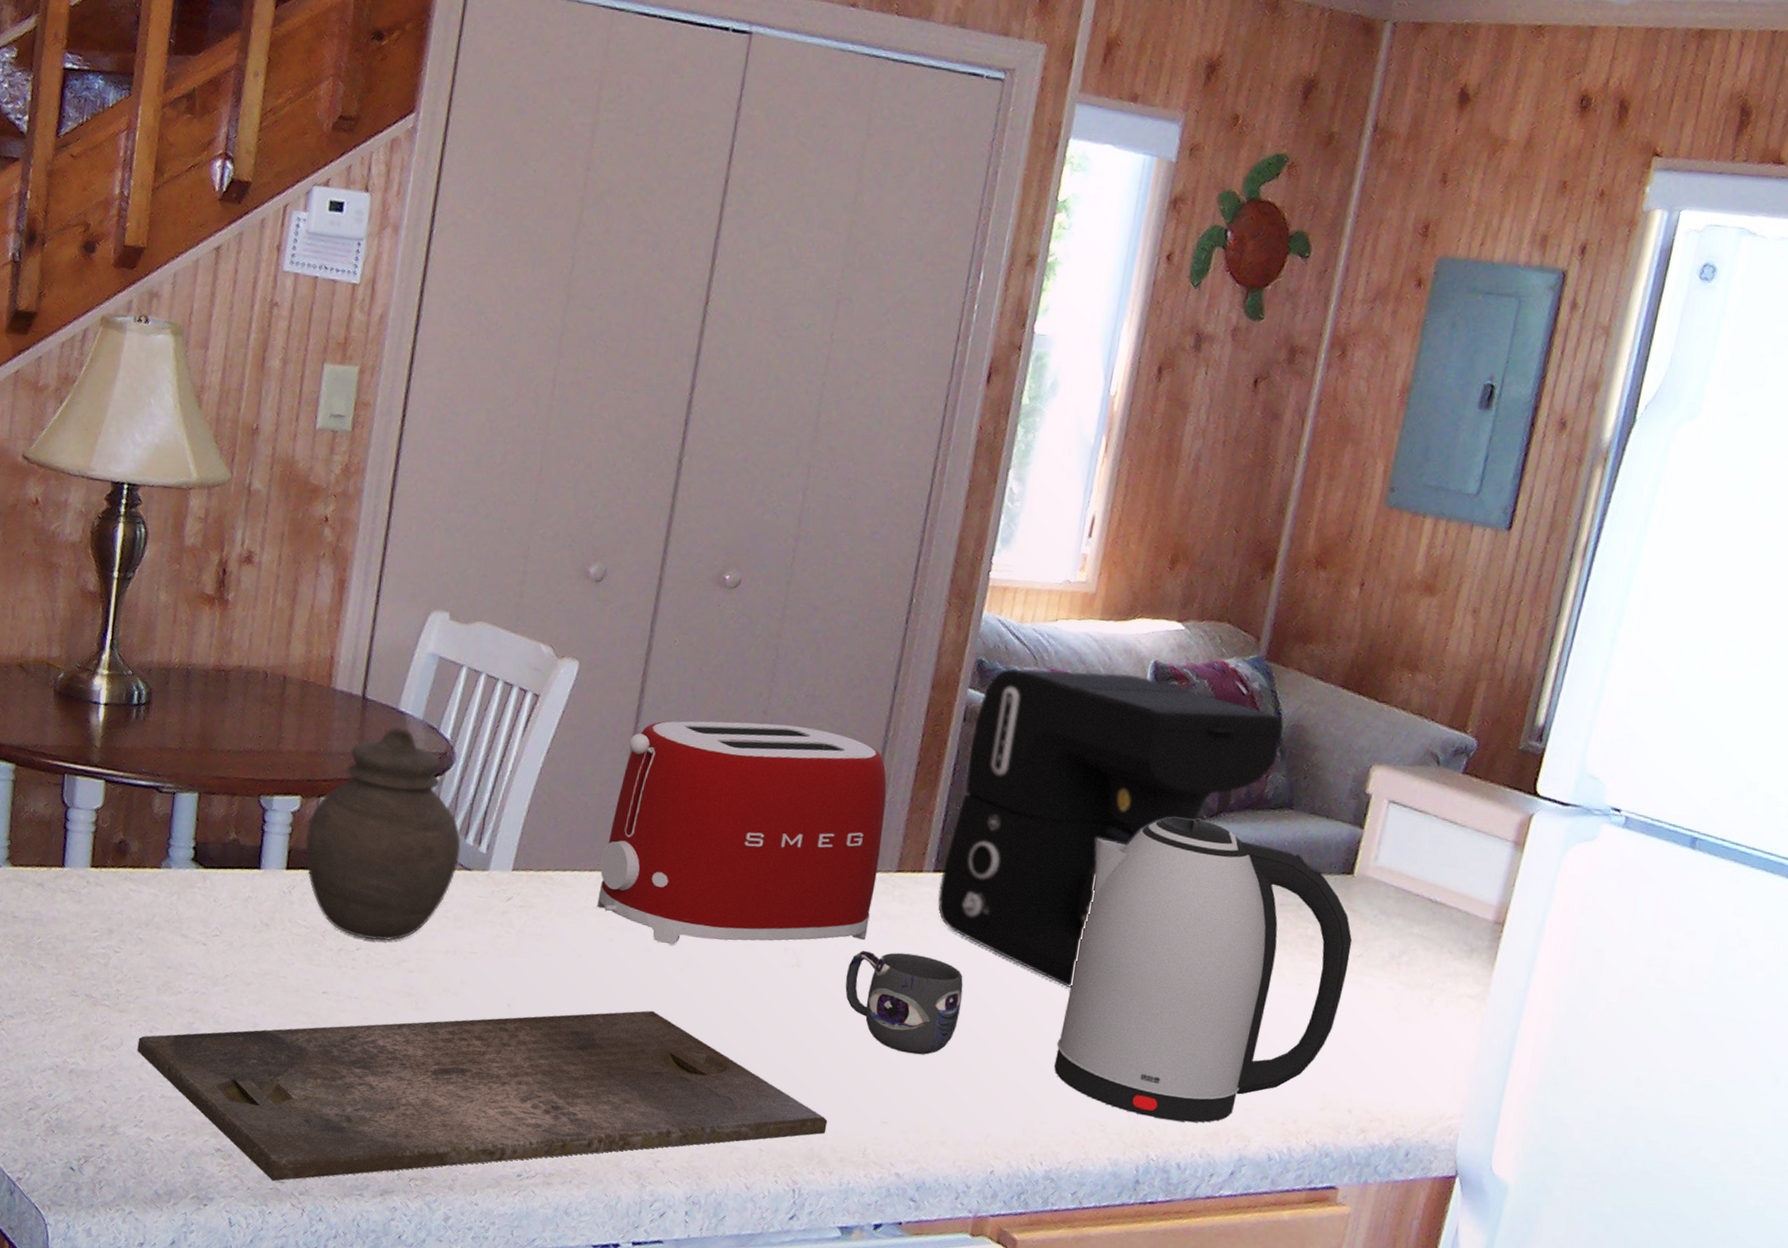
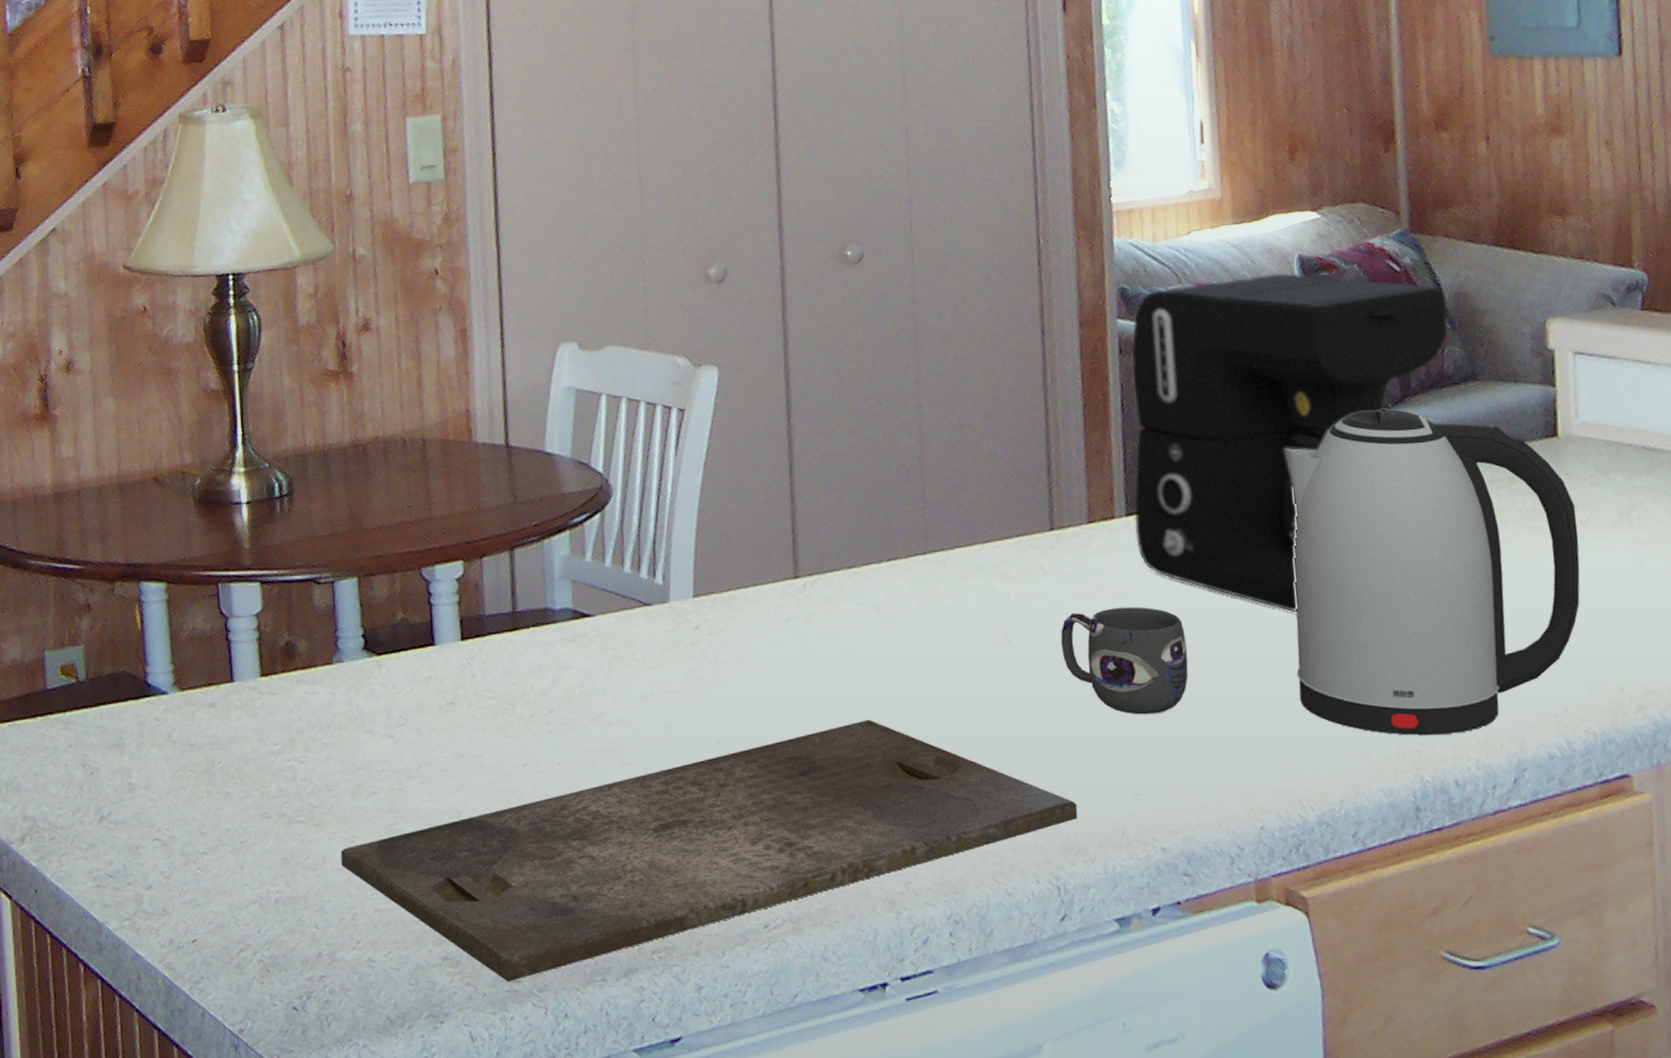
jar: present [305,727,461,941] -> none [475,470,637,700]
toaster: present [597,721,887,945] -> none [781,390,1073,646]

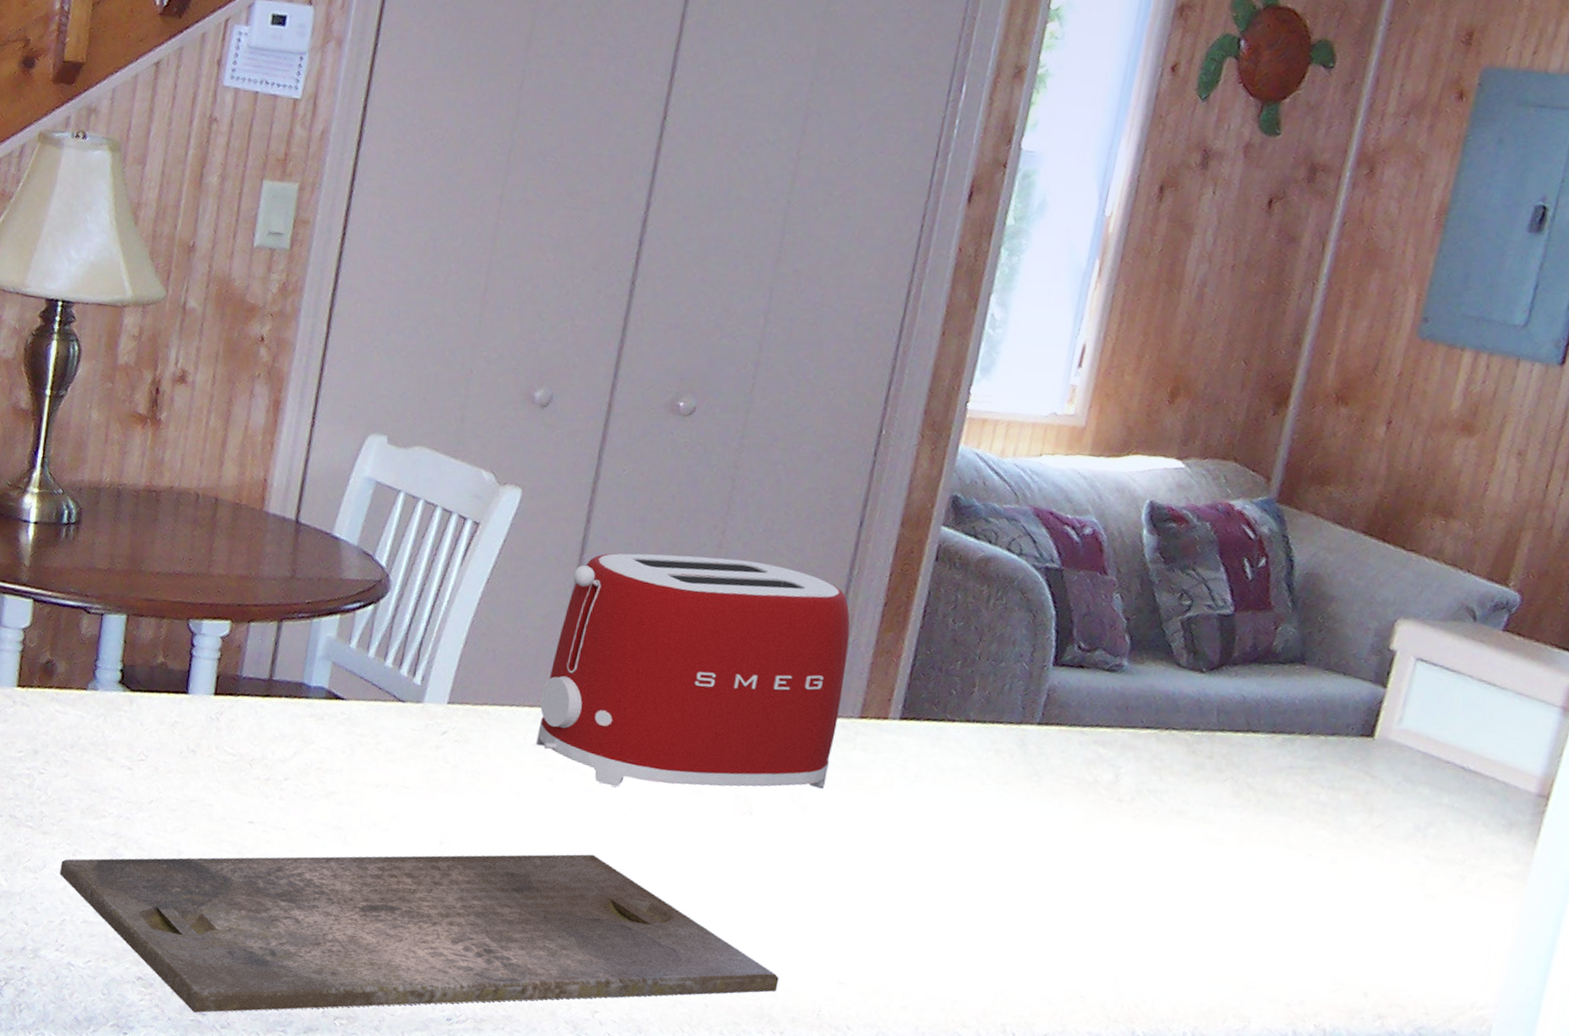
toaster: none [781,390,1073,646] -> present [536,553,850,789]
mug: present [1060,607,1189,715] -> none [801,799,931,913]
coffee maker: present [1132,273,1448,613] -> none [903,506,1295,849]
kettle: present [1284,408,1580,736] -> none [1030,669,1372,1000]

